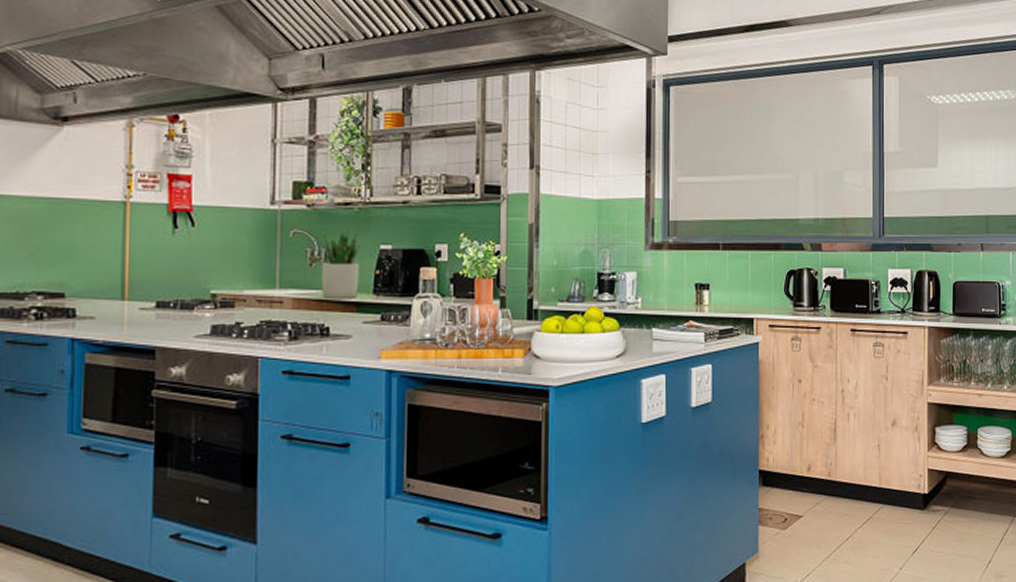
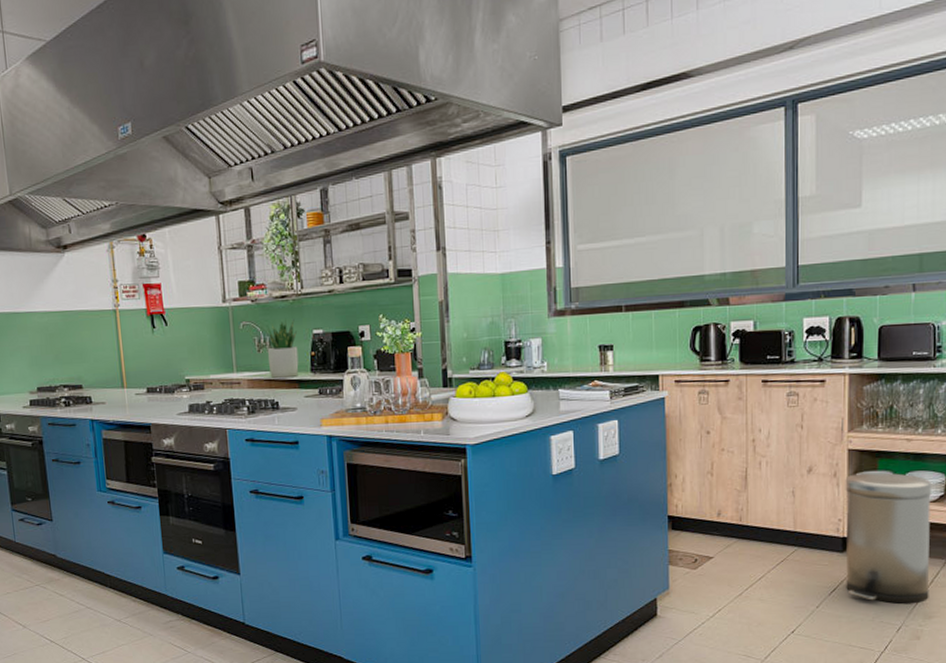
pedal bin: none [925,427,1001,563] -> present [845,472,933,604]

